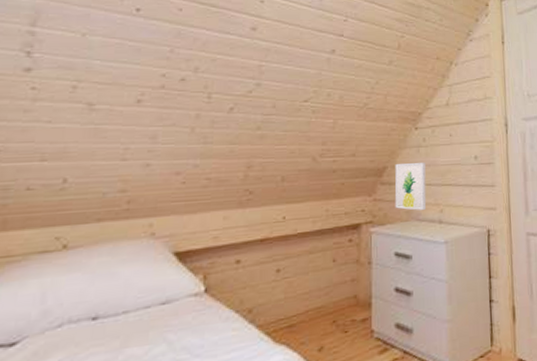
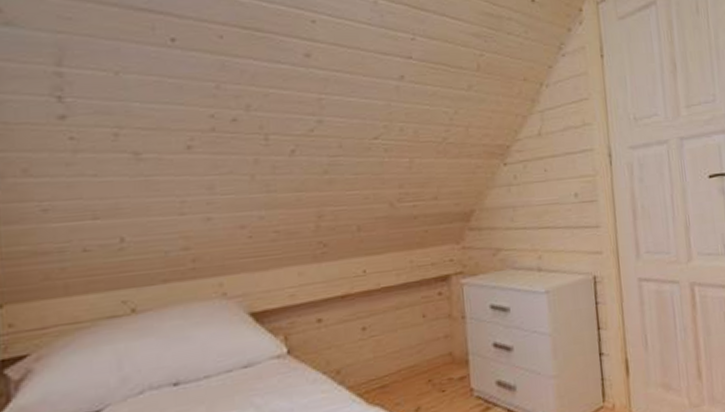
wall art: present [394,163,427,210] -> none [484,203,523,258]

